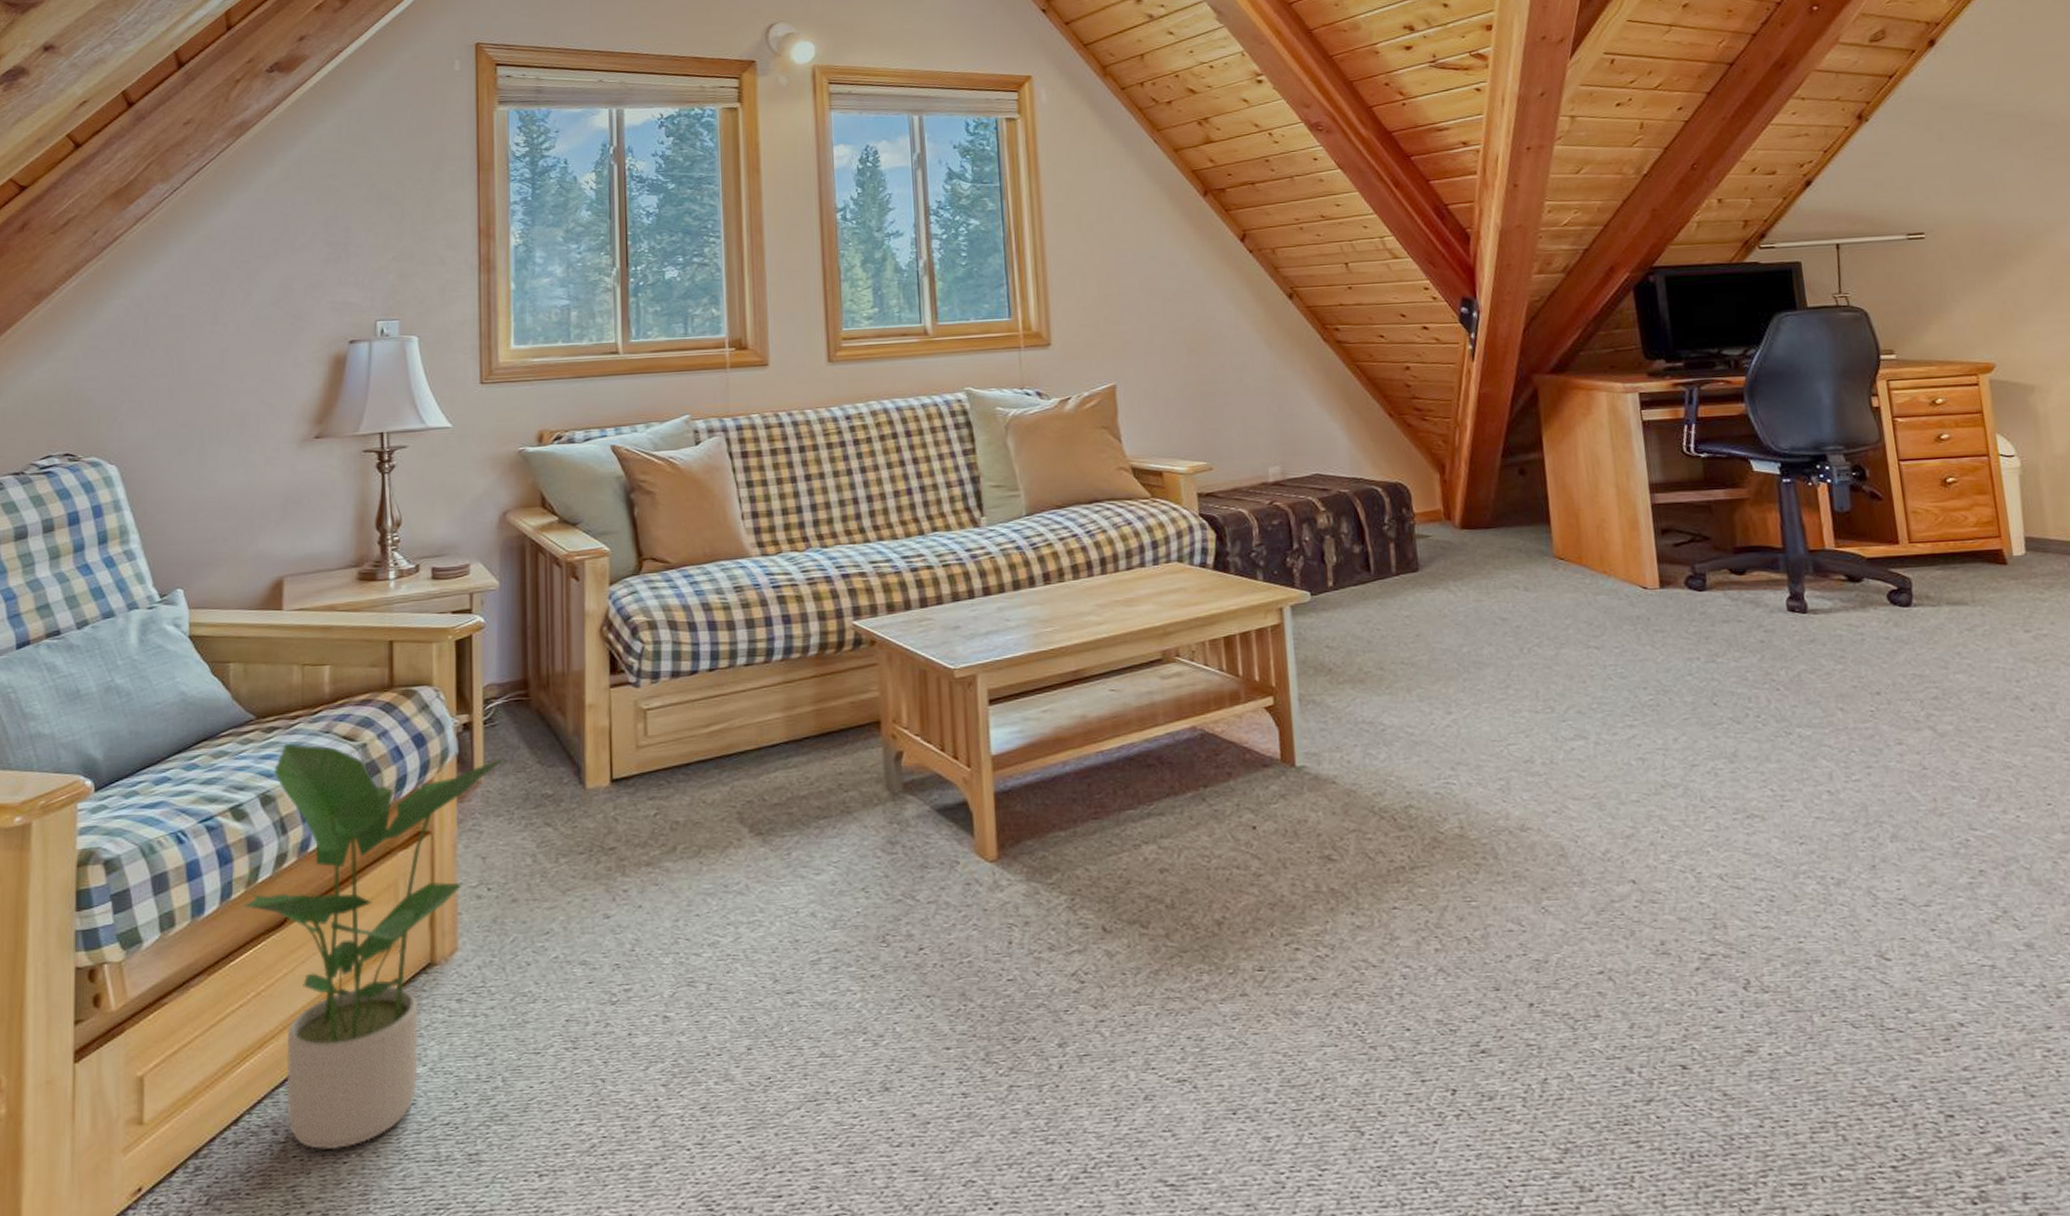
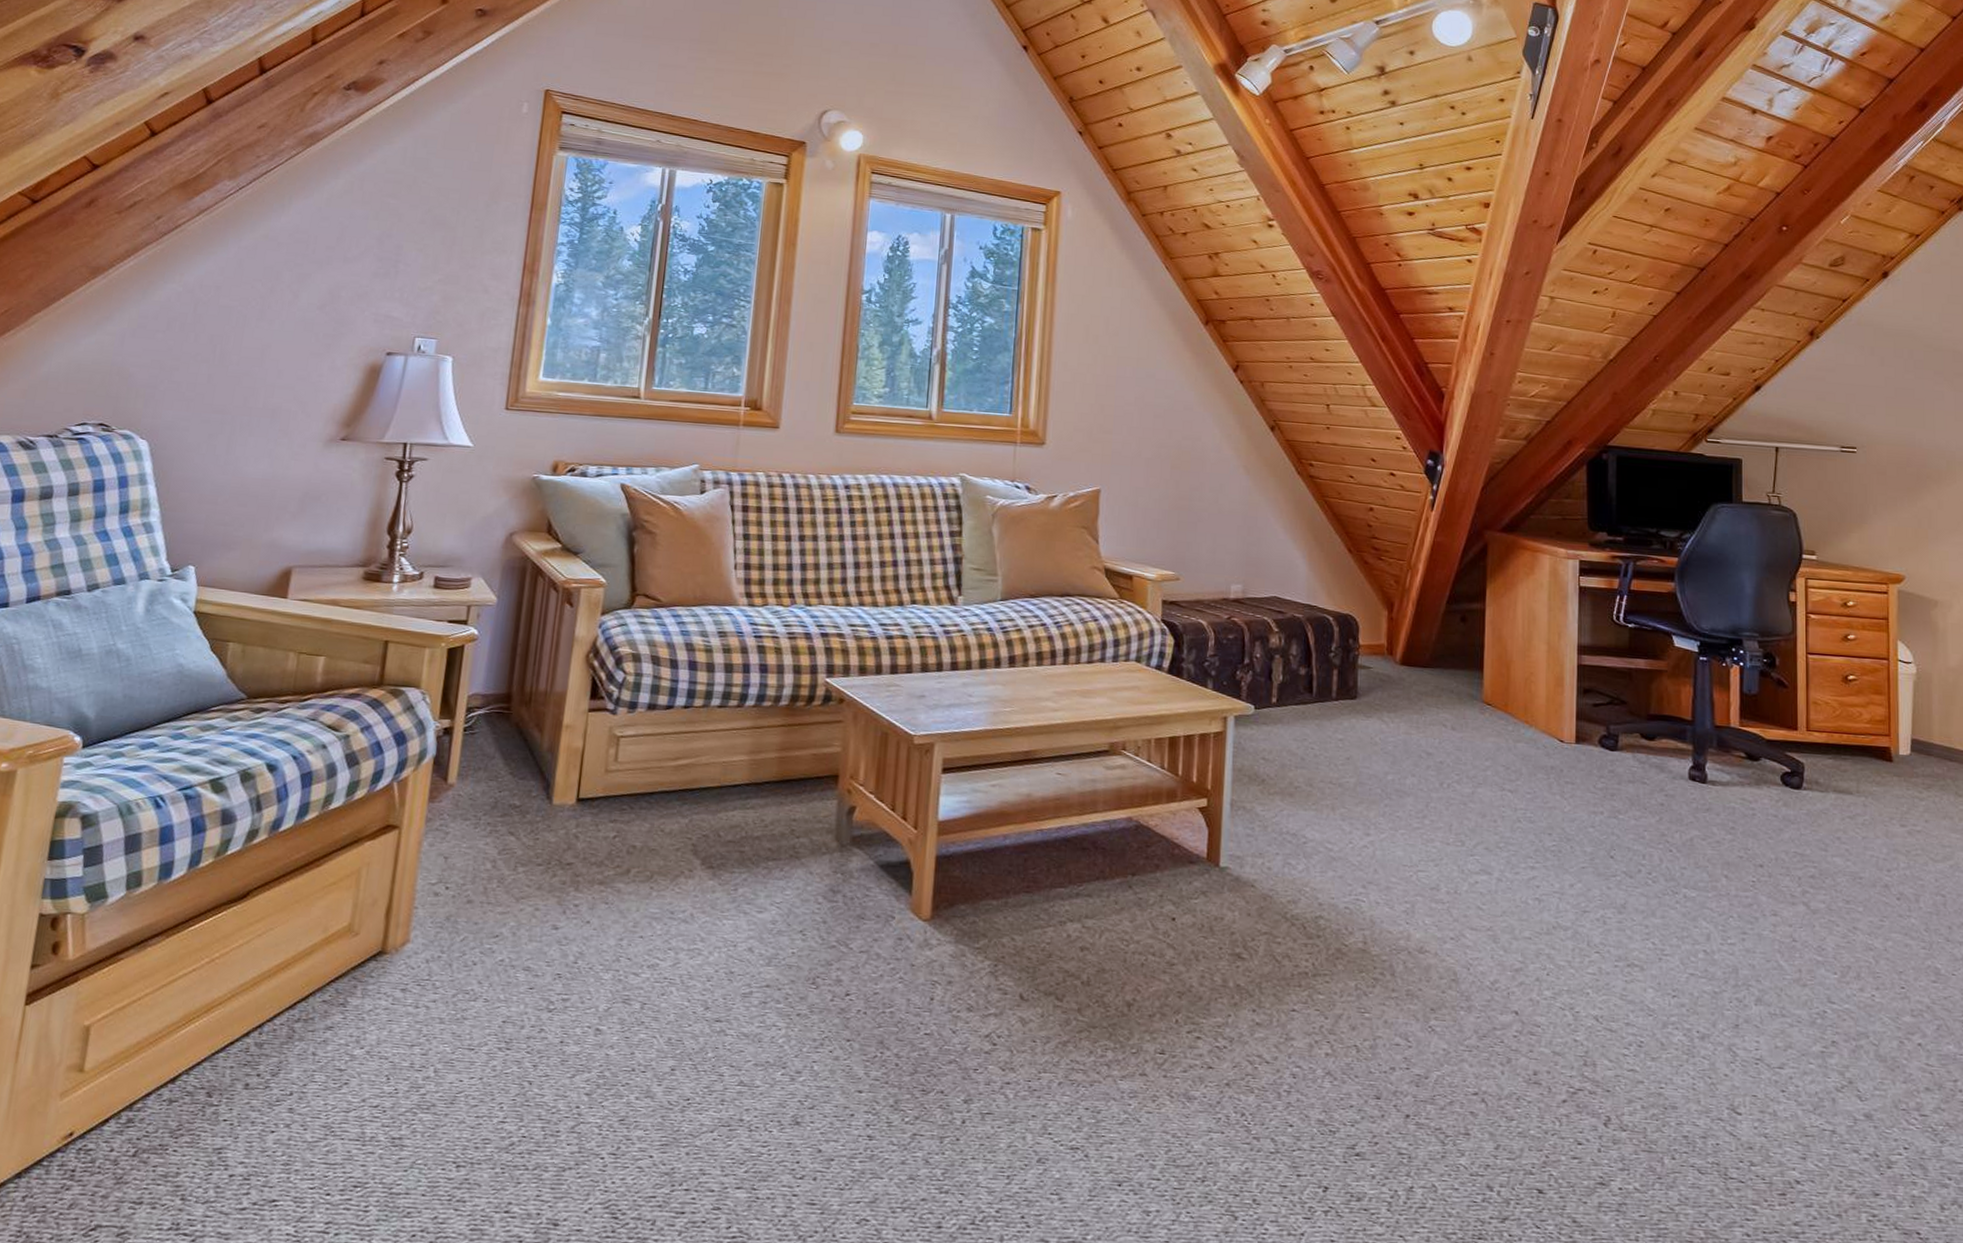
potted plant: present [244,743,506,1150] -> none [210,725,481,1119]

